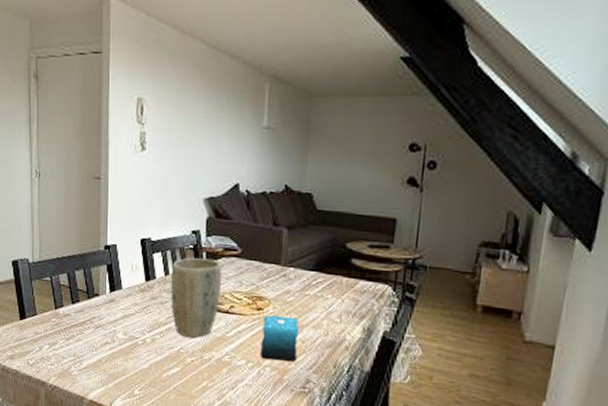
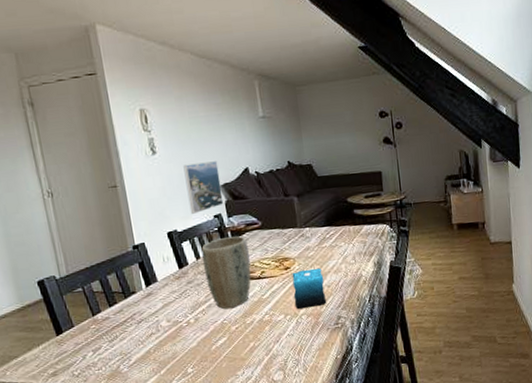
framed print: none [168,167,207,225] -> present [183,161,224,214]

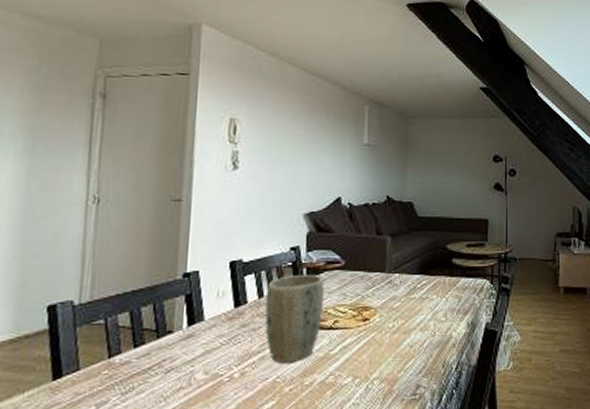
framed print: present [183,161,224,214] -> none [263,185,307,243]
candle: present [292,267,327,310] -> none [367,322,407,372]

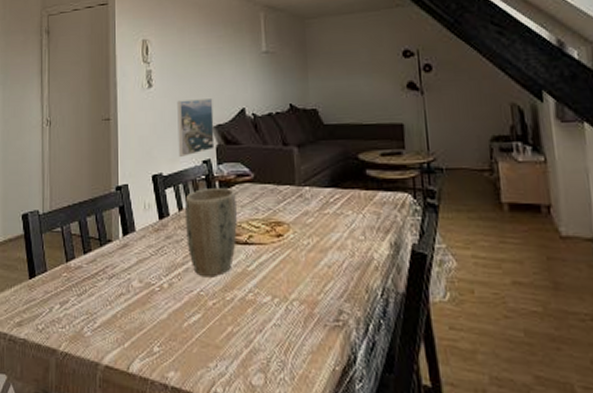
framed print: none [263,185,307,243] -> present [177,99,215,157]

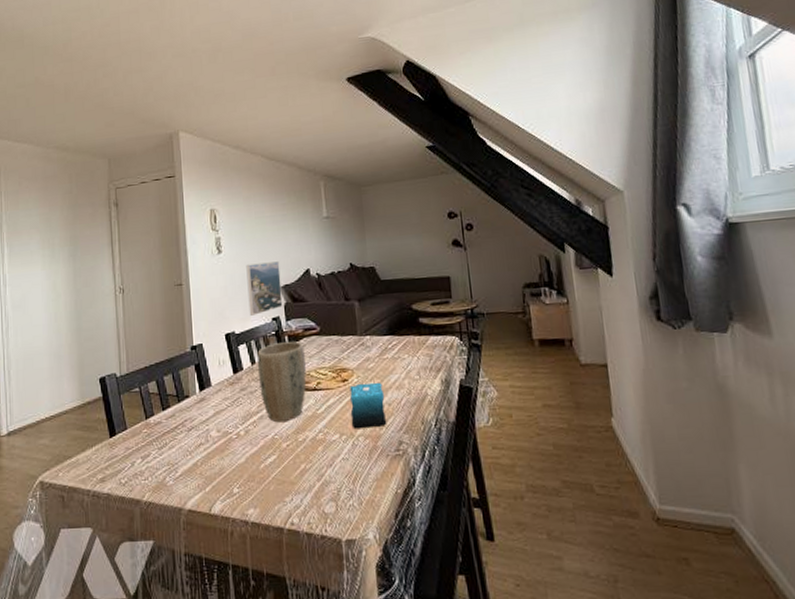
candle: none [284,240,326,292] -> present [349,382,387,430]

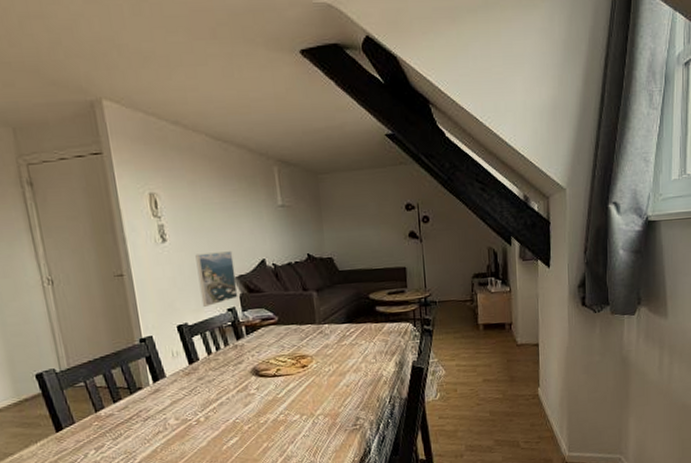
plant pot: present [257,341,307,423] -> none [213,331,266,408]
candle: present [349,382,387,430] -> none [309,366,345,410]

